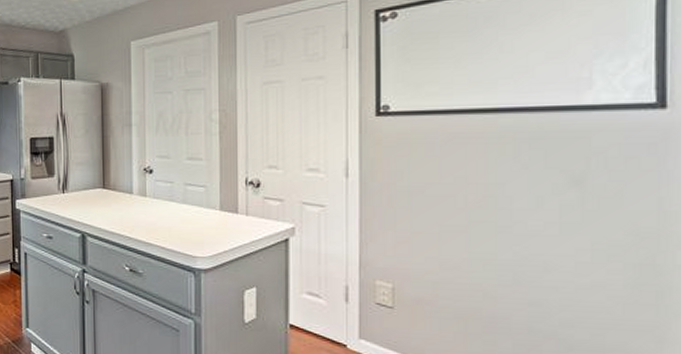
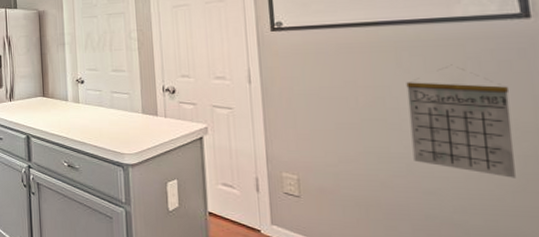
calendar: none [522,160,634,289] -> present [406,64,516,178]

